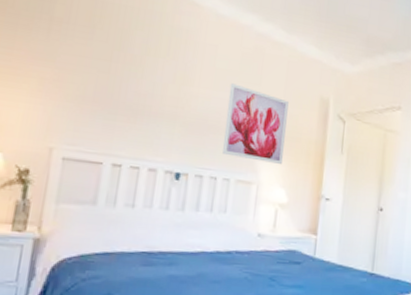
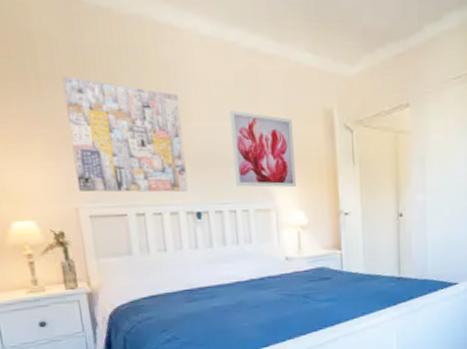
wall art: none [59,23,185,151] -> present [62,75,188,192]

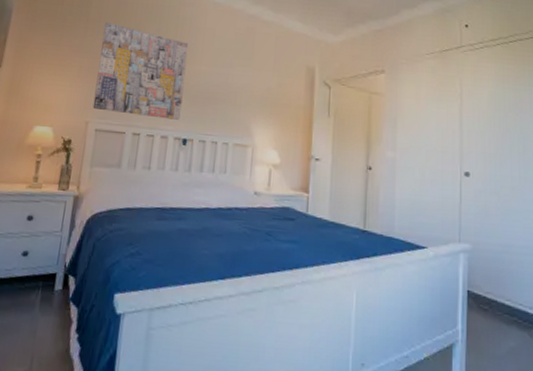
wall art: present [229,110,296,187] -> none [221,60,278,128]

